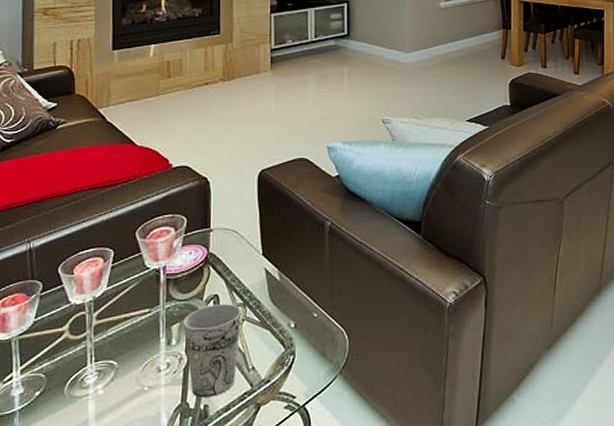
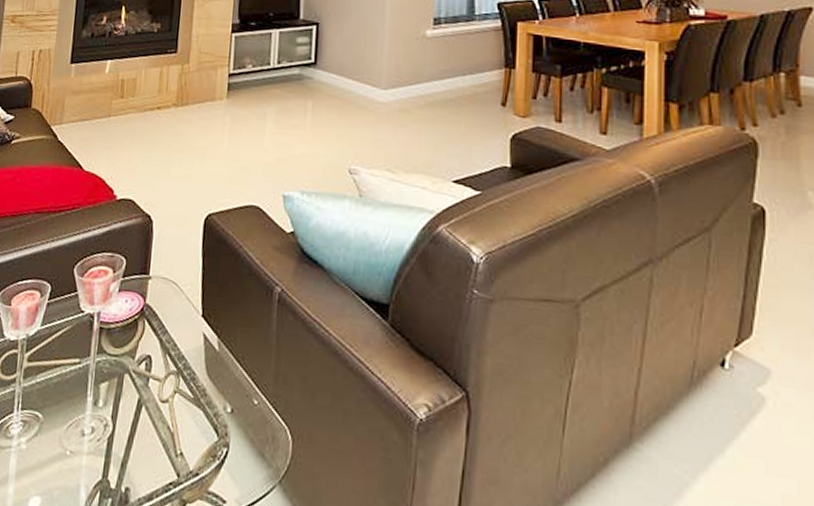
cup: present [183,303,241,398] -> none [112,367,174,480]

